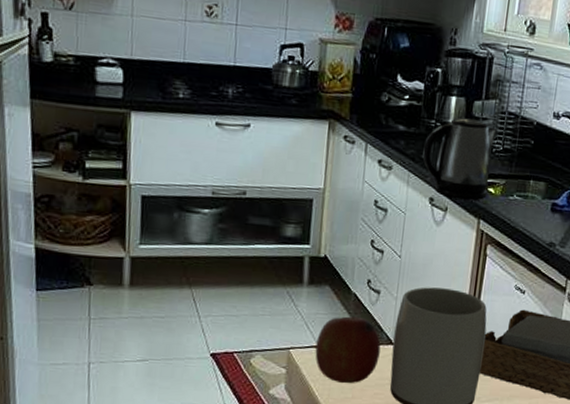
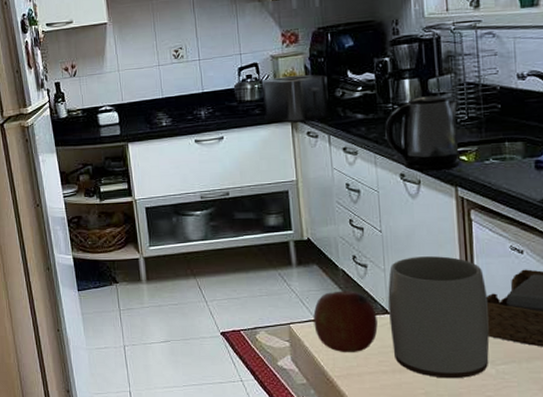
toaster: none [300,65,376,124] -> present [262,74,329,124]

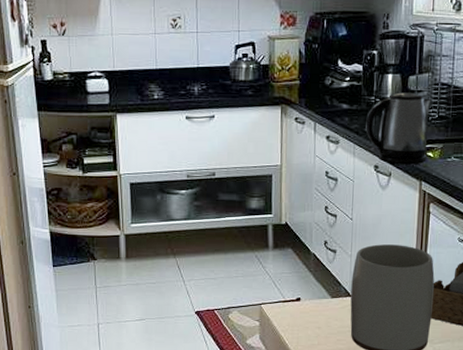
toaster: present [262,74,329,124] -> none [256,58,319,108]
fruit: present [313,291,378,353] -> none [283,274,340,333]

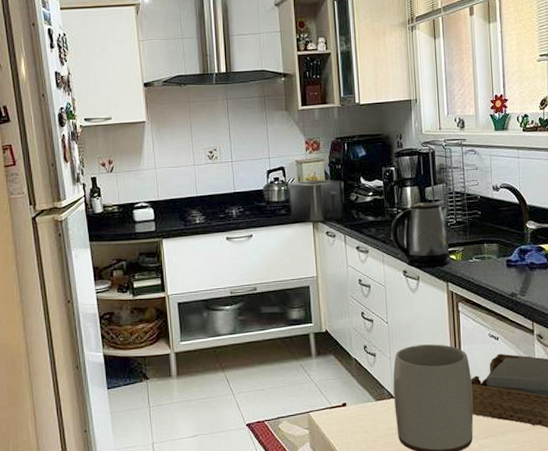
toaster: none [256,58,319,108] -> present [288,179,345,224]

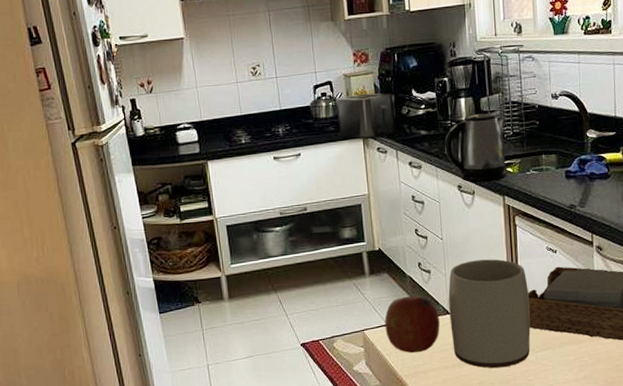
fruit: none [330,378,384,437] -> present [384,295,440,354]

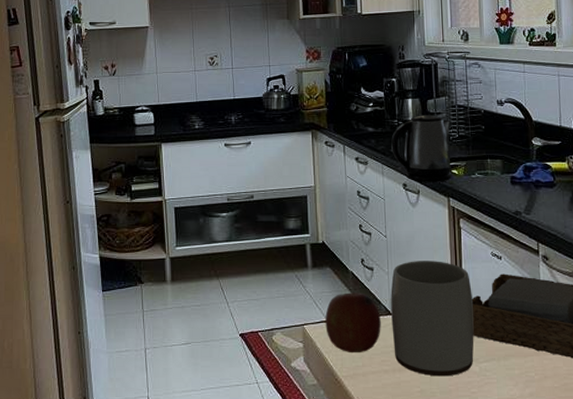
toaster: present [336,93,397,140] -> none [288,88,345,133]

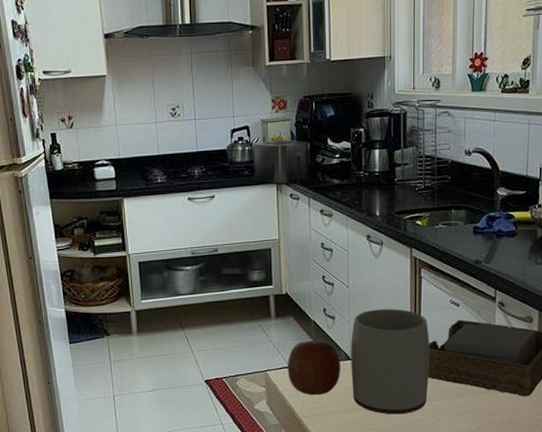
toaster: none [288,88,345,133] -> present [252,140,310,186]
kettle: present [391,115,452,182] -> none [357,166,417,234]

